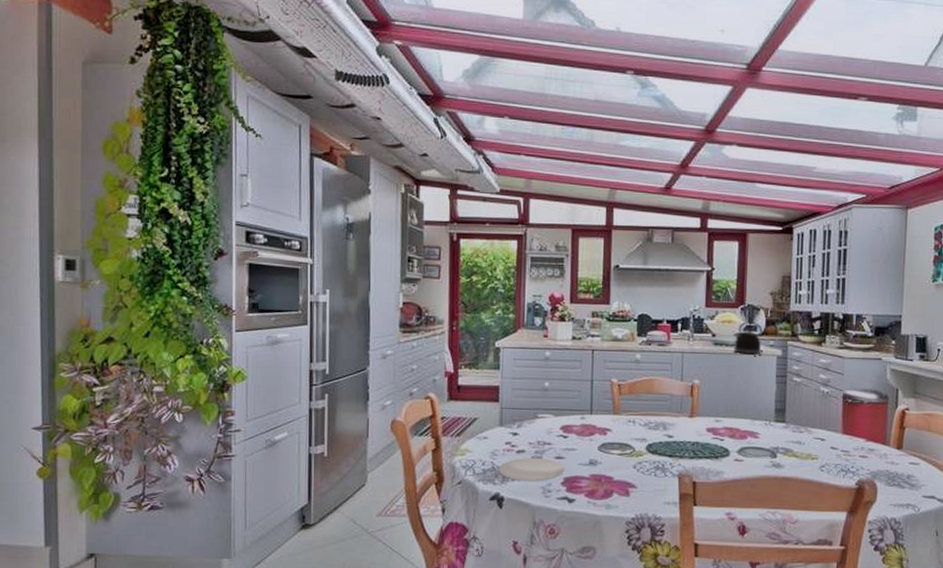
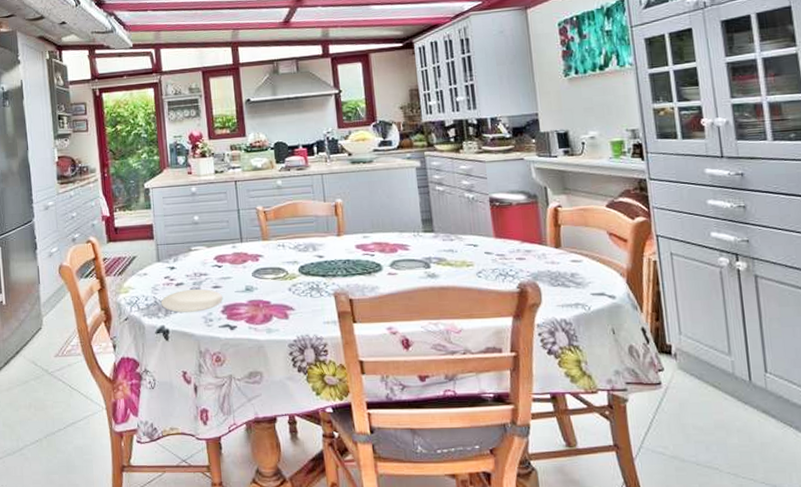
kettle: present [733,320,763,356] -> none [369,136,401,170]

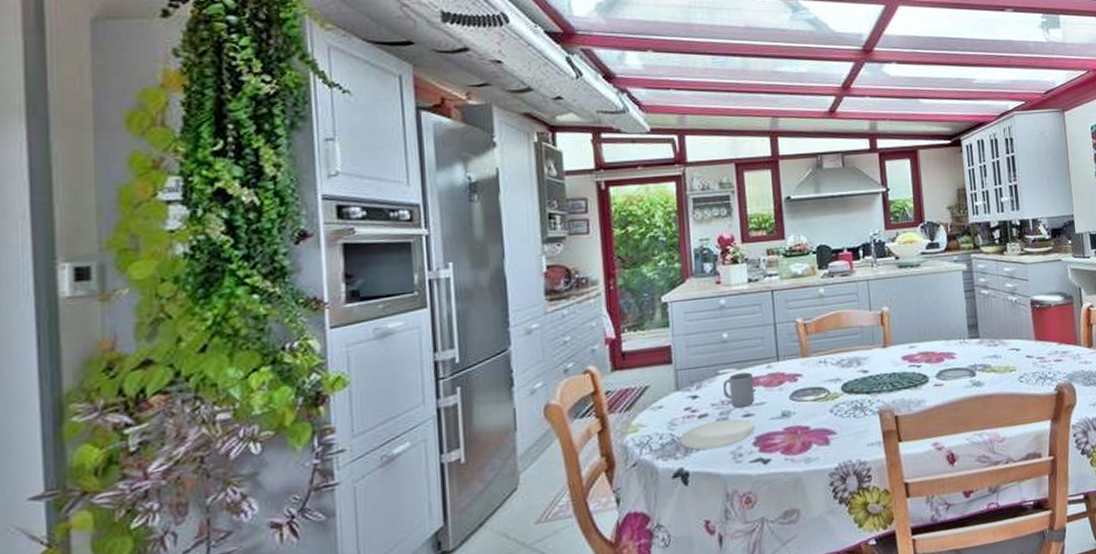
cup: none [195,250,223,281] -> present [722,372,755,409]

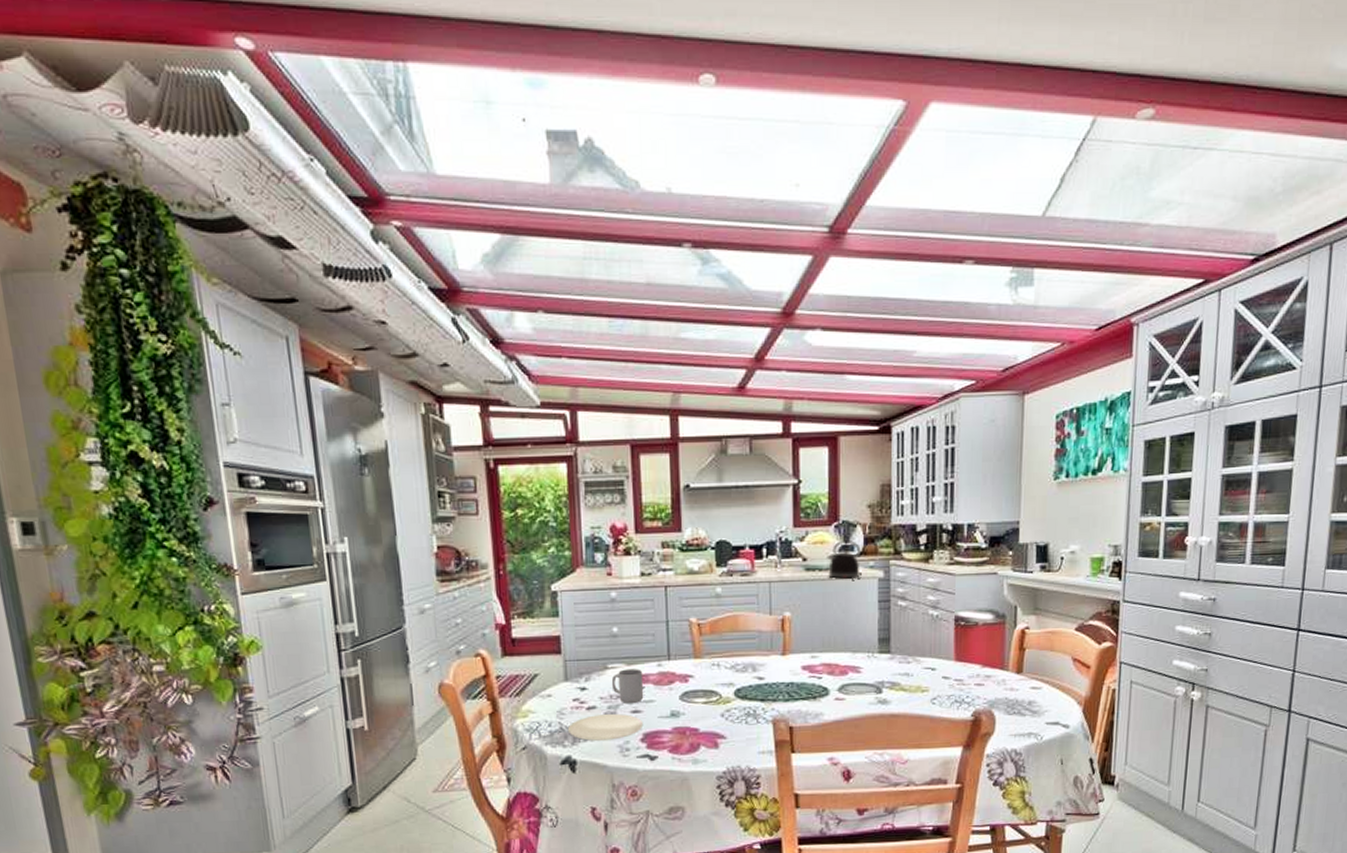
kettle: none [916,238,948,274] -> present [827,539,862,580]

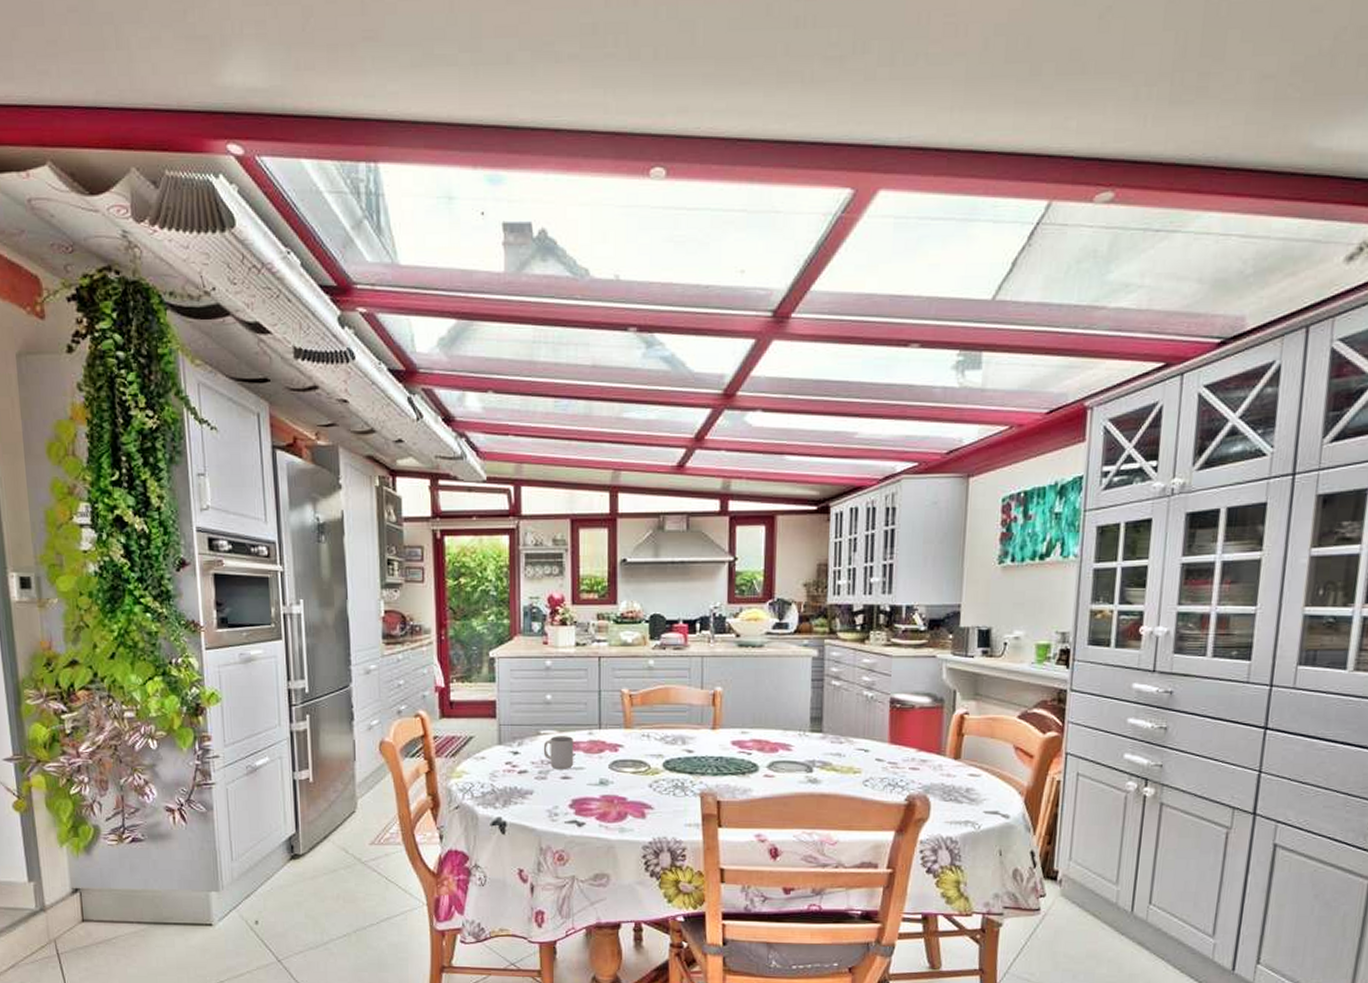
plate: present [567,713,644,741] -> none [499,778,573,804]
kettle: present [827,539,862,580] -> none [760,617,795,658]

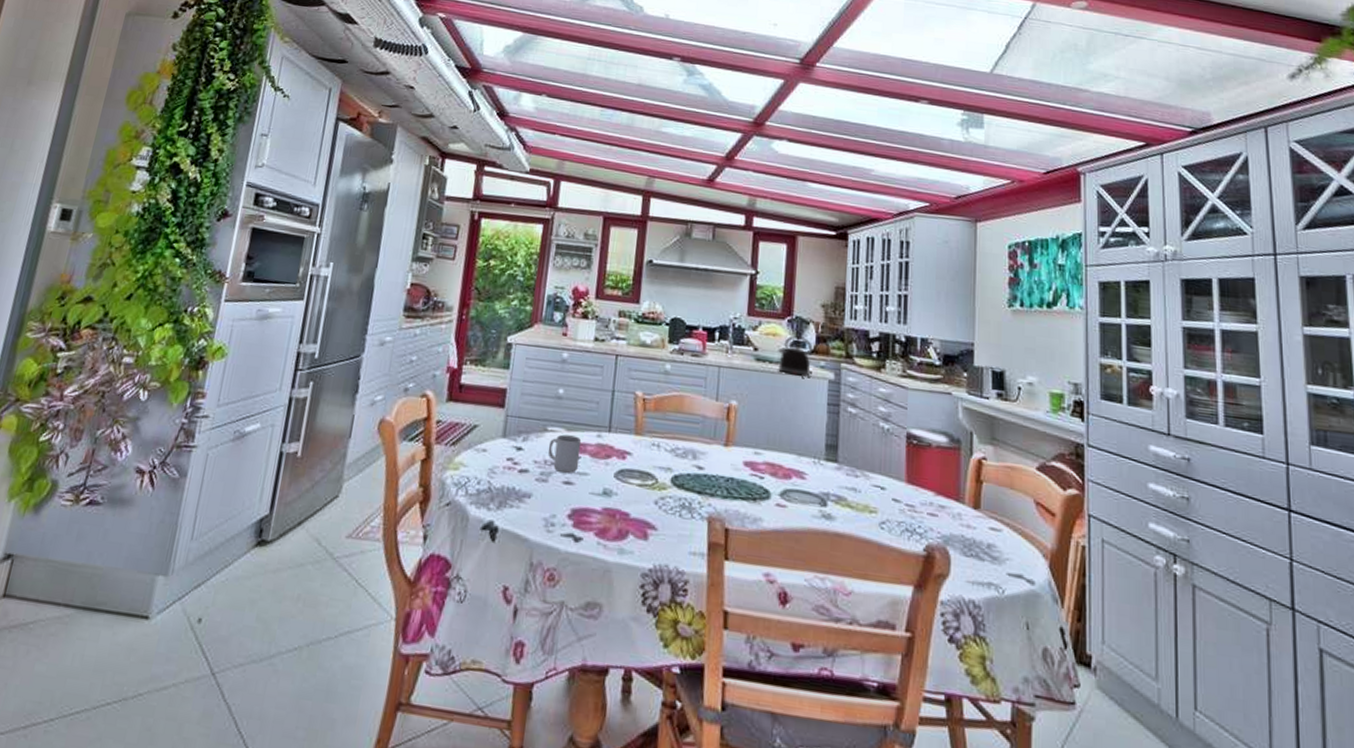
kettle: none [760,617,795,658] -> present [778,335,812,377]

